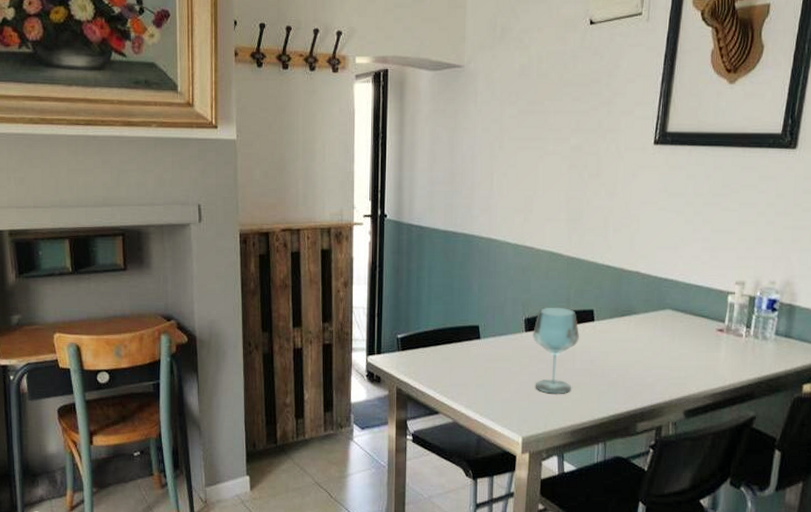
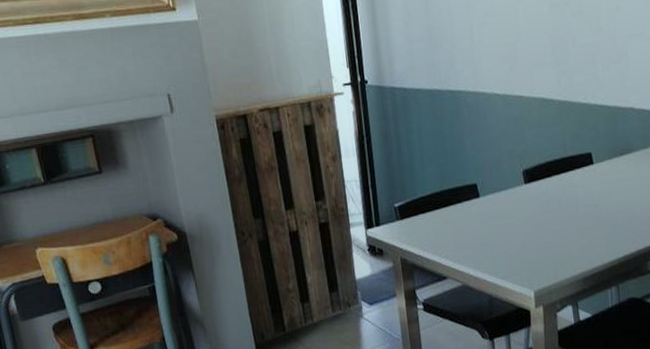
wine glass: present [533,307,579,394] -> none [532,154,580,244]

